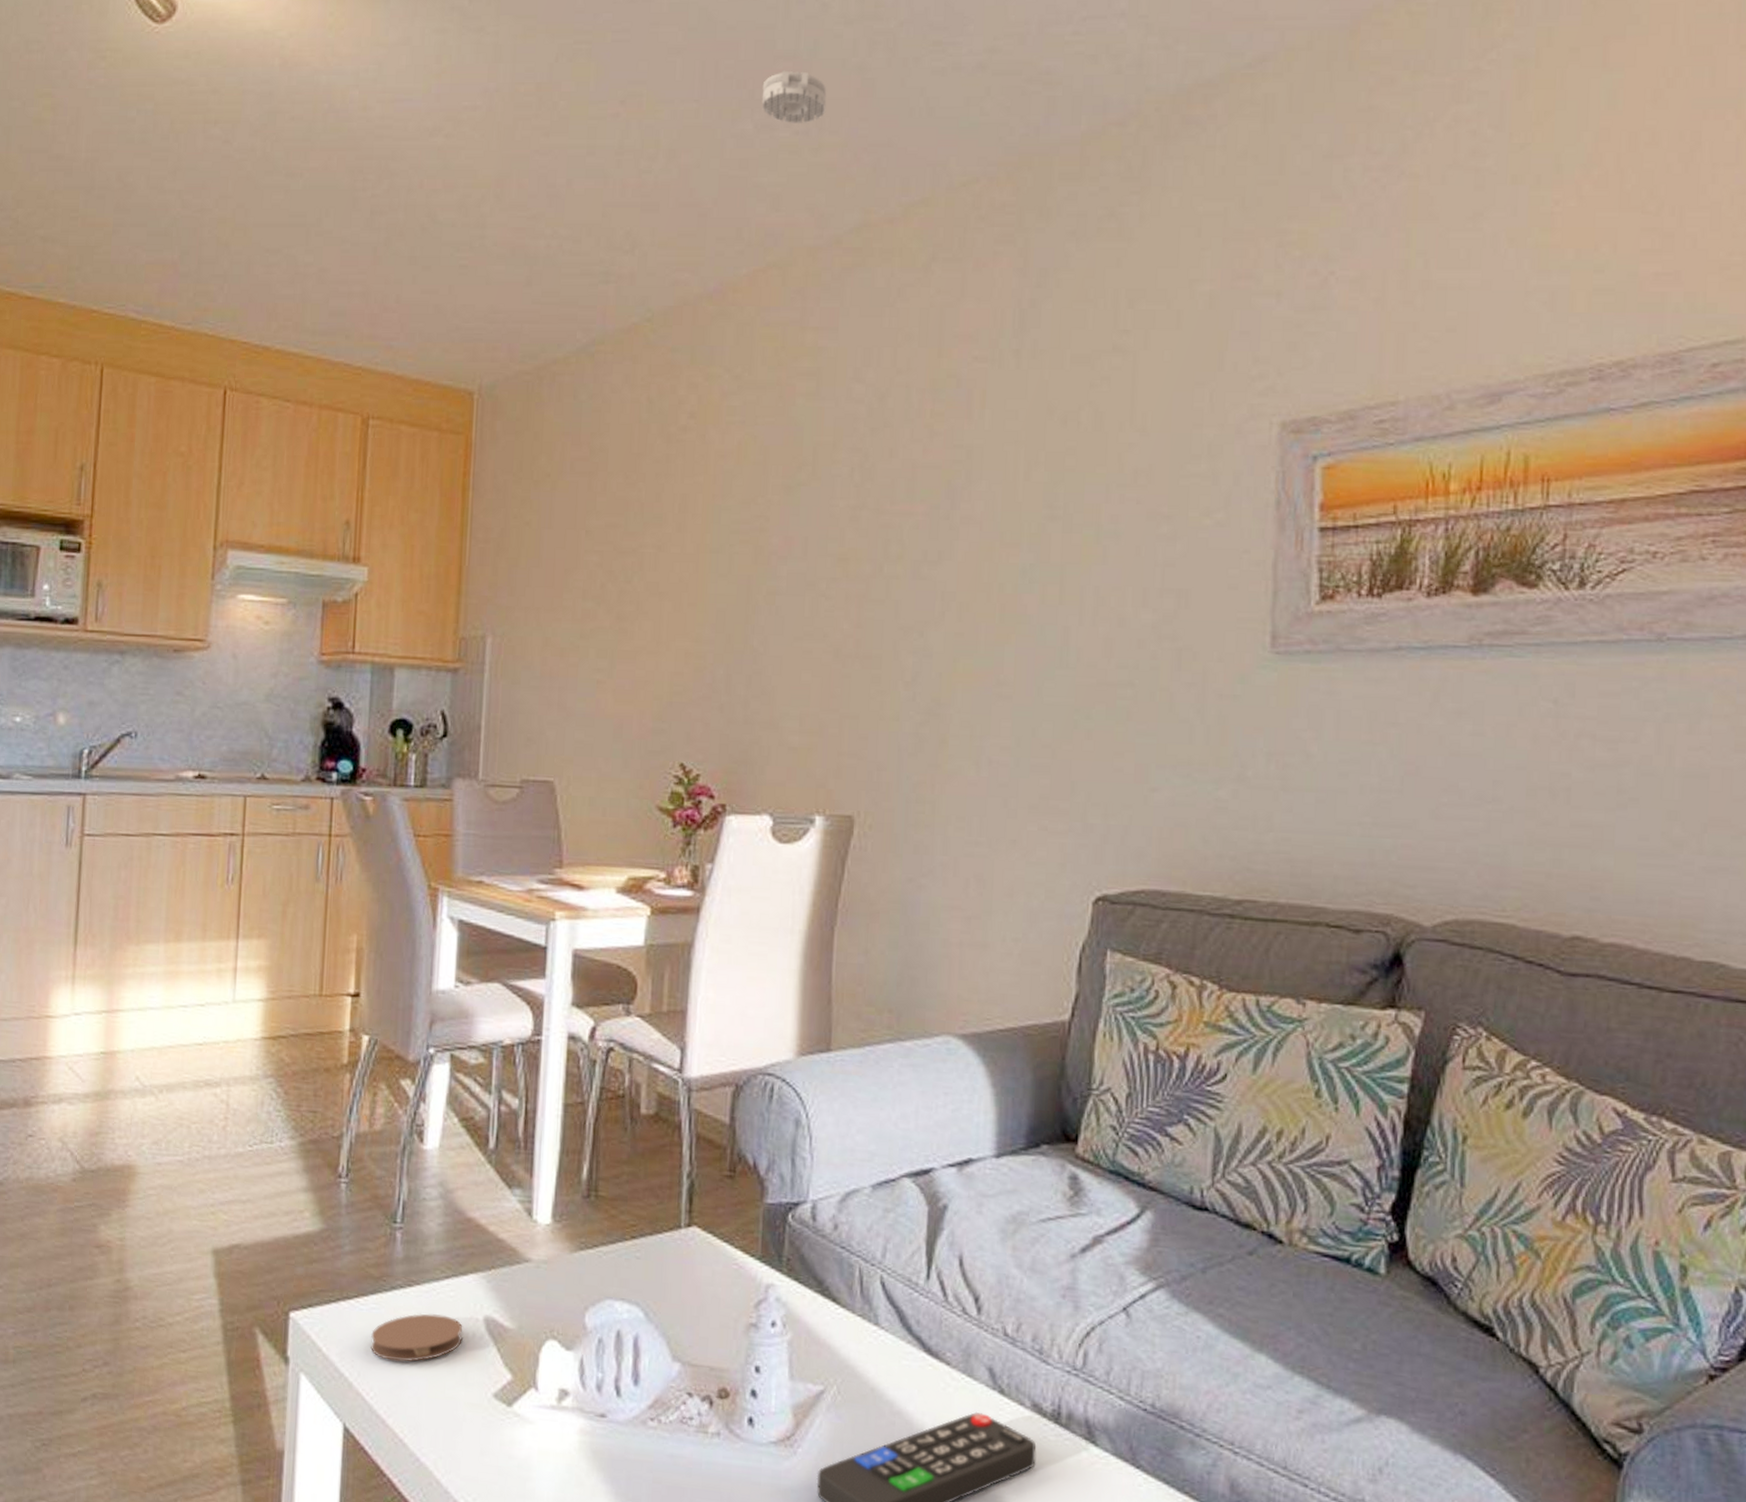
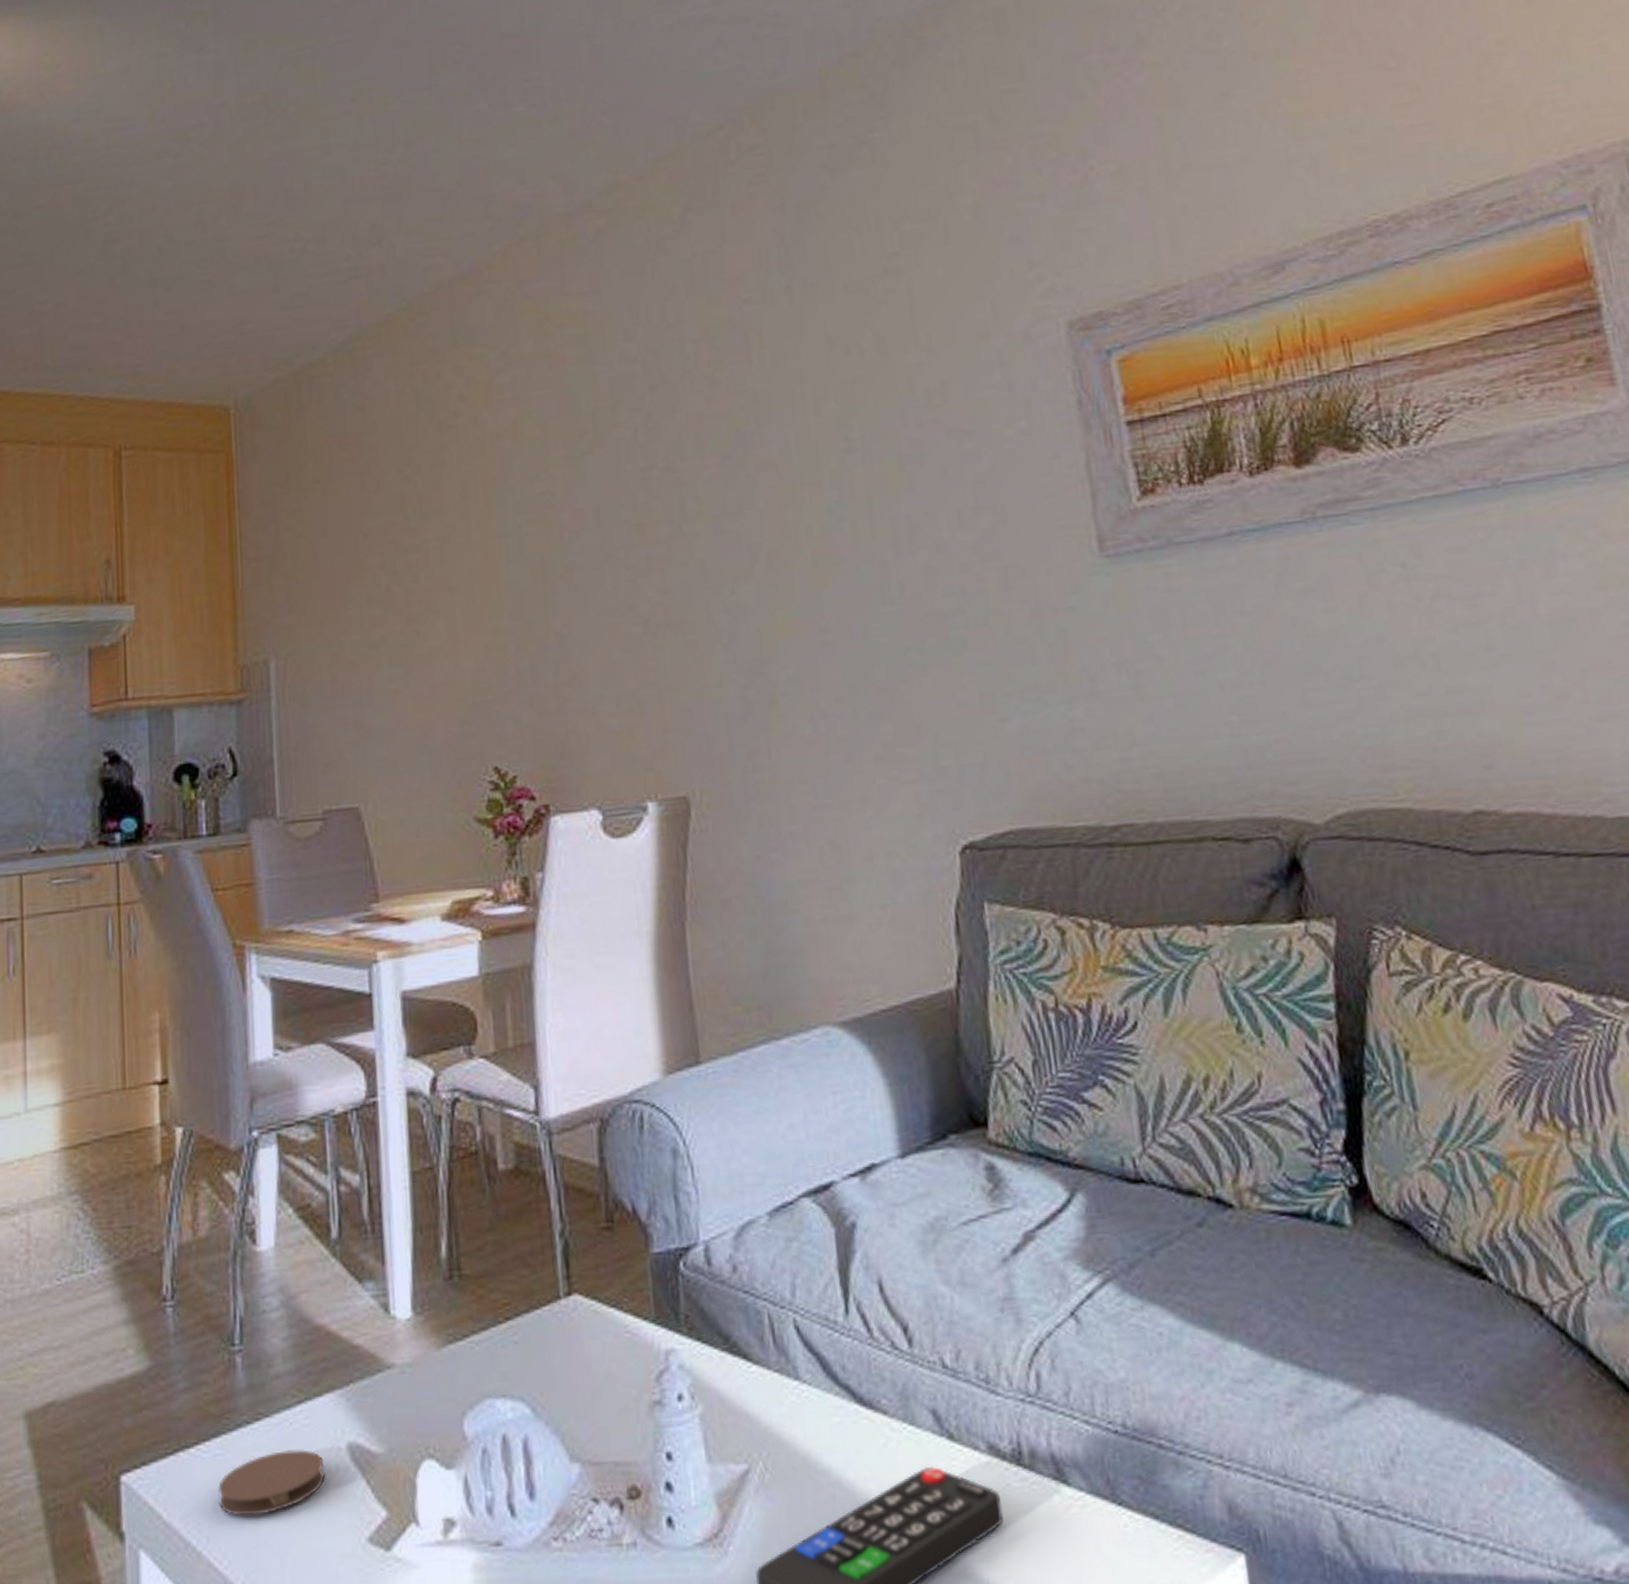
smoke detector: present [762,70,827,123] -> none [492,46,559,98]

